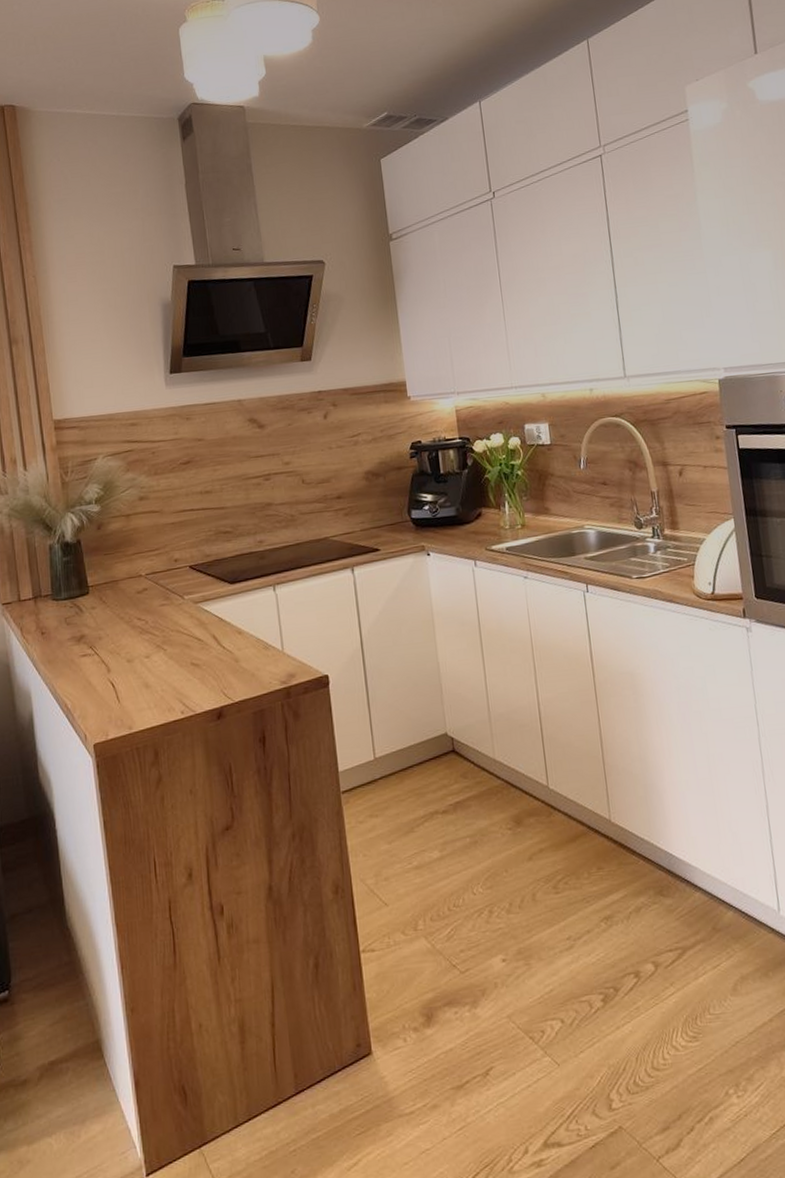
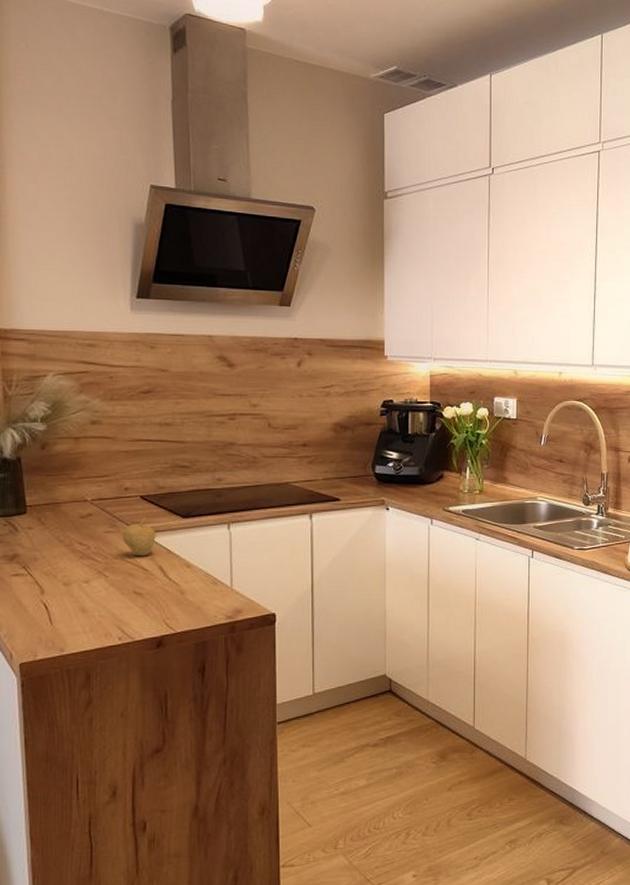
fruit: none [176,587,207,627] -> present [122,517,156,557]

